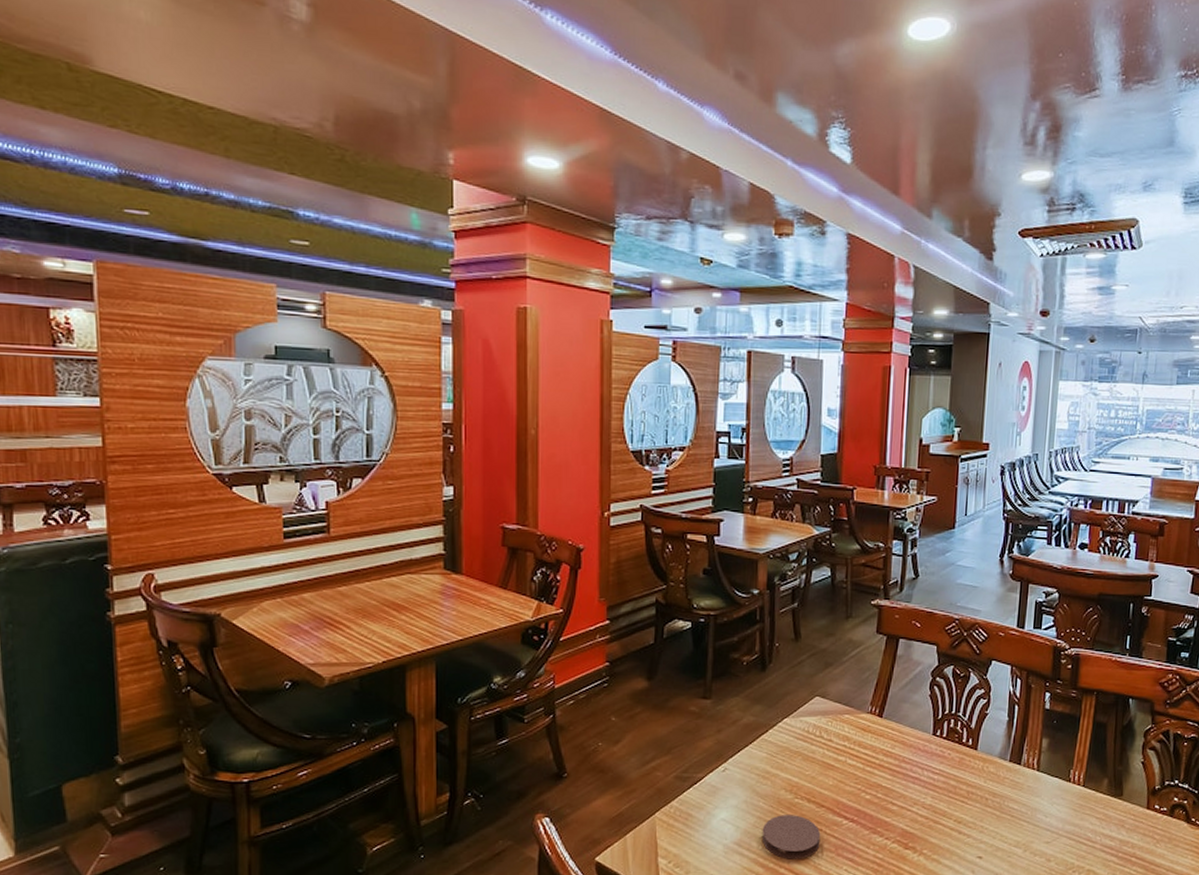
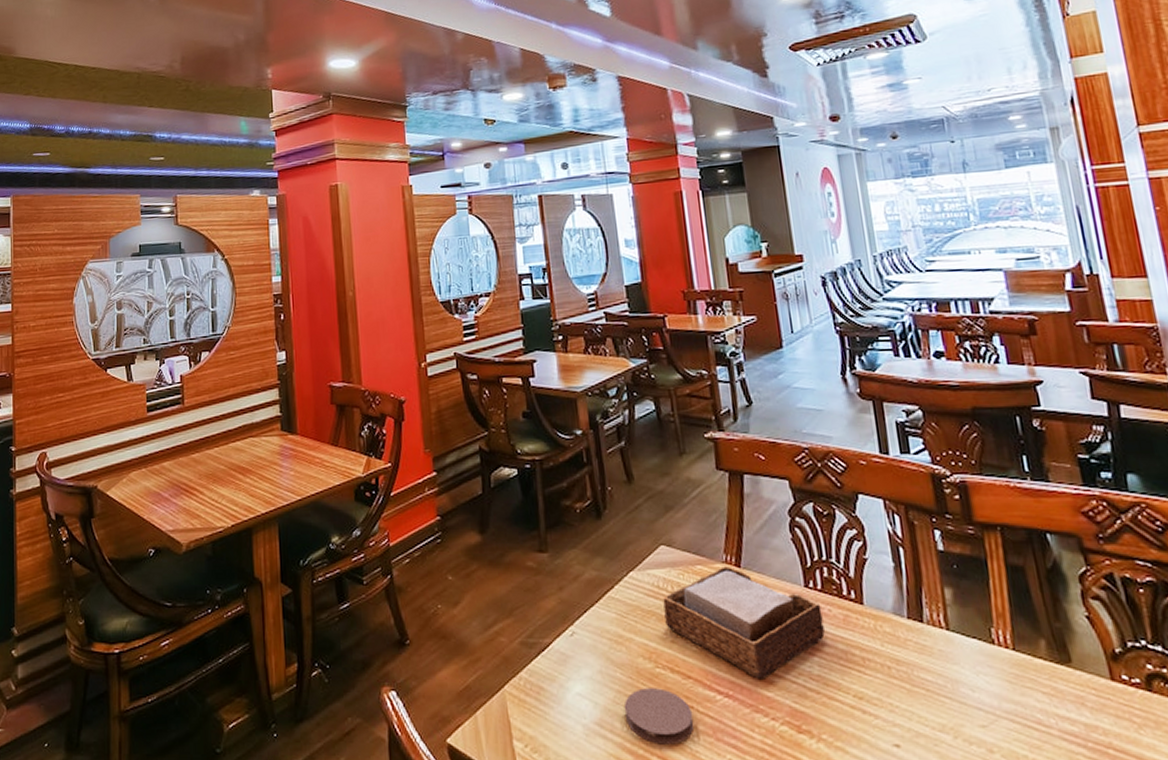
napkin holder: none [809,716,943,808] -> present [663,566,825,679]

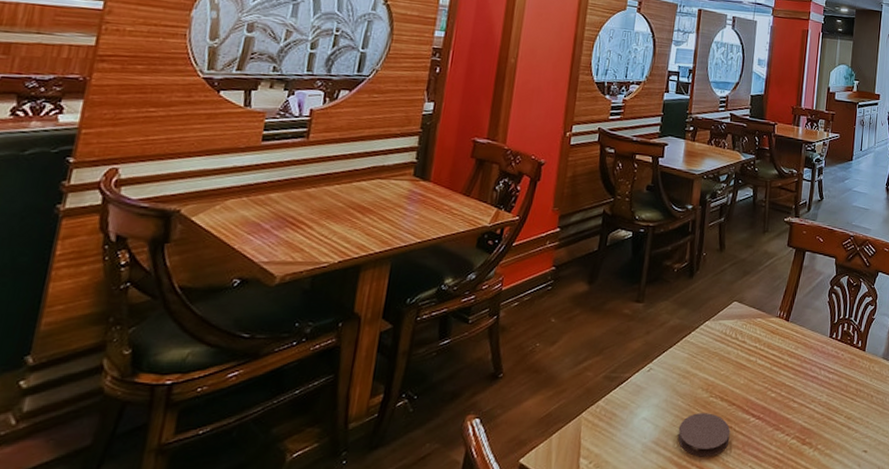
napkin holder: present [663,566,825,679] -> none [725,320,838,405]

